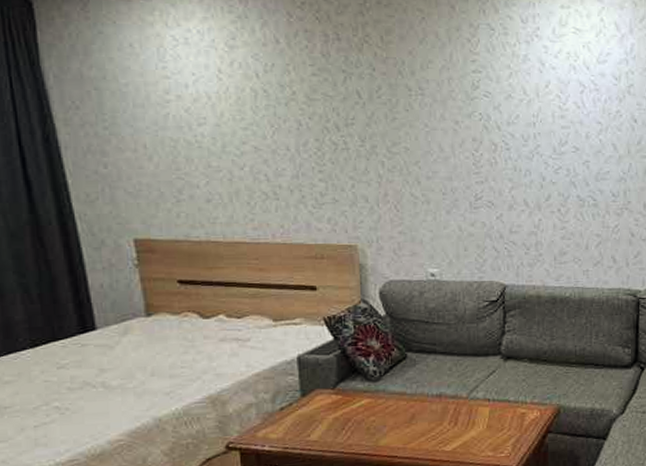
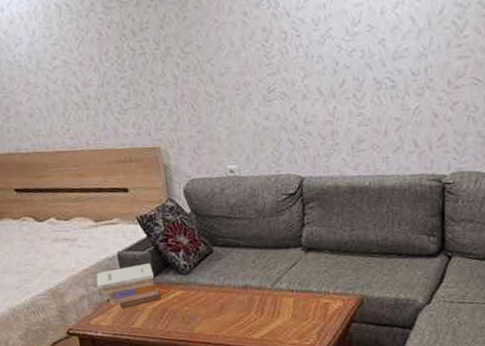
books: none [268,367,345,419] -> present [96,262,162,309]

